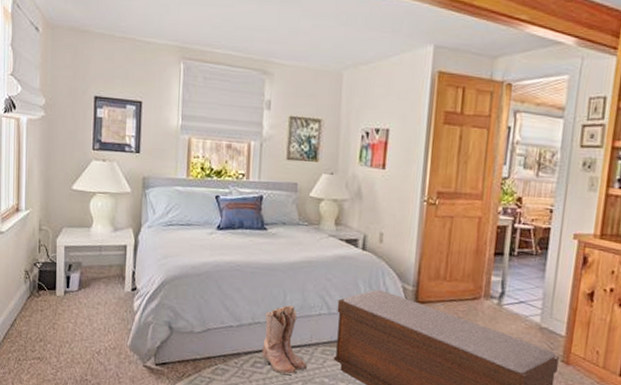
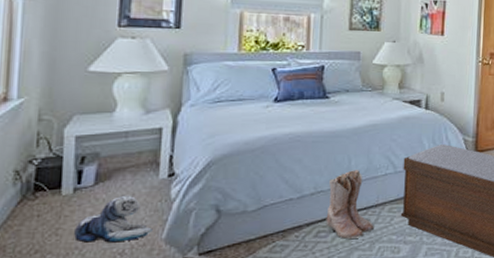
plush toy: none [66,302,120,343] -> present [74,195,153,243]

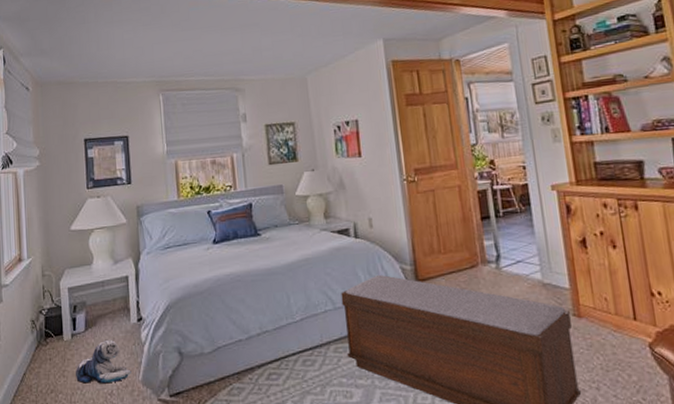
boots: present [326,170,375,240] -> none [272,307,324,383]

